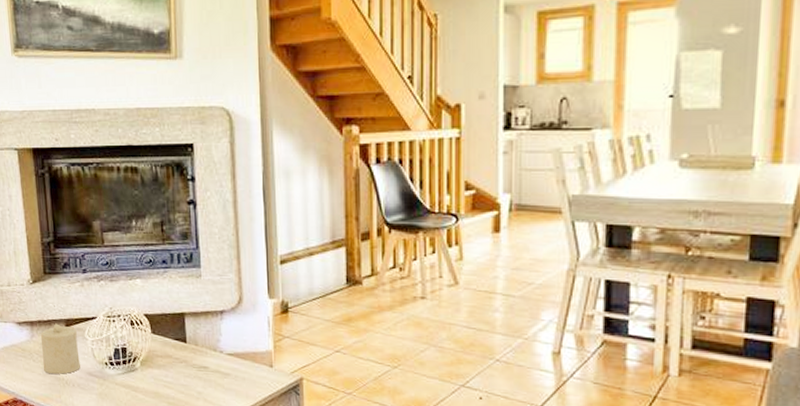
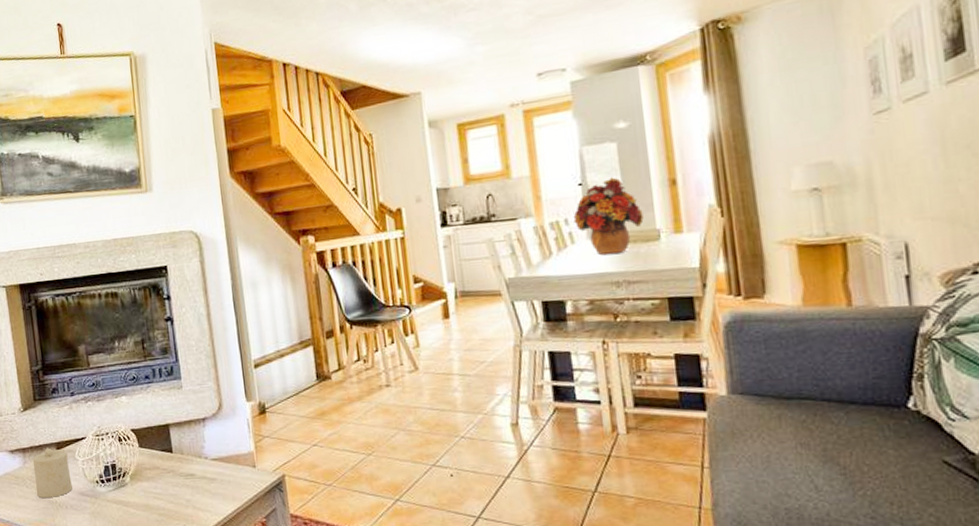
flower arrangement: none [657,91,739,180] -> present [573,177,644,256]

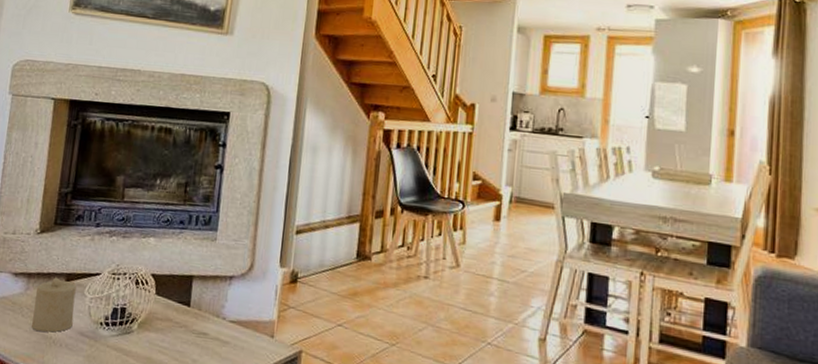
flower arrangement: present [573,177,644,256] -> none [635,116,700,191]

